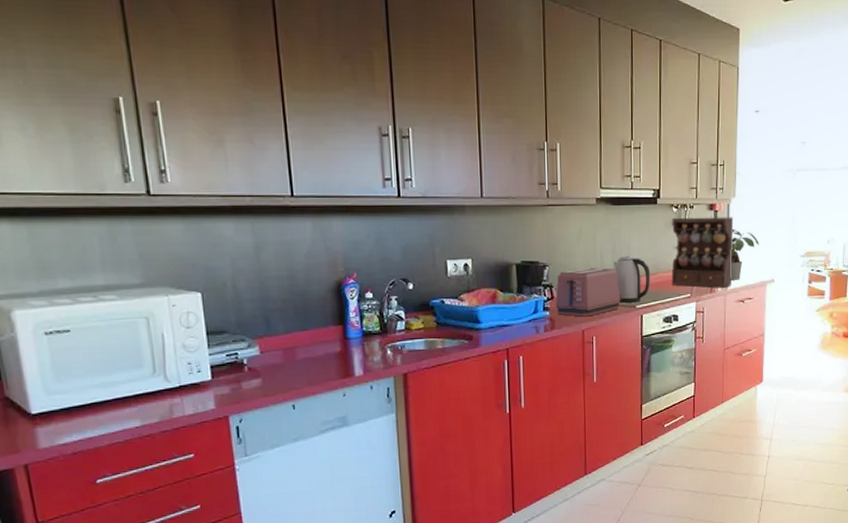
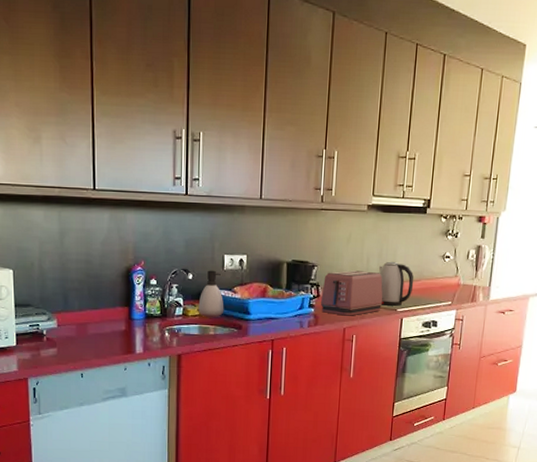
soap dispenser: none [422,278,452,331] -> present [198,270,224,318]
spice rack: present [671,217,734,288] -> none [433,227,502,298]
potted plant: present [730,229,759,280] -> none [493,242,526,292]

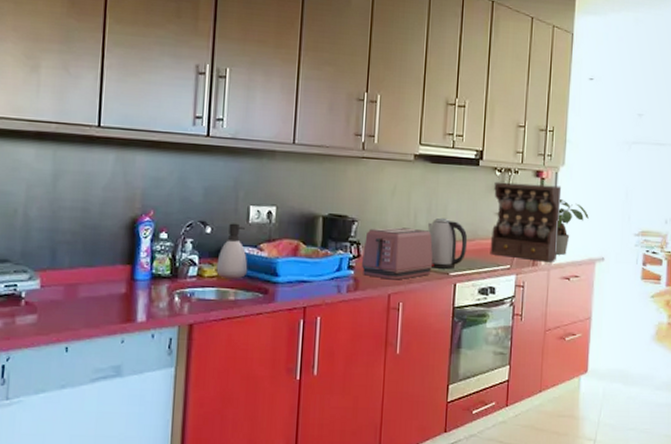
spice rack: none [433,227,502,298] -> present [490,181,562,262]
potted plant: none [493,242,526,292] -> present [555,199,589,255]

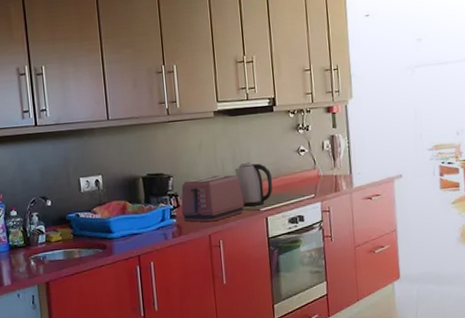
soap dispenser: present [216,223,248,280] -> none [60,194,87,242]
spice rack: present [490,181,562,262] -> none [289,117,357,188]
potted plant: present [555,199,589,255] -> none [352,129,382,178]

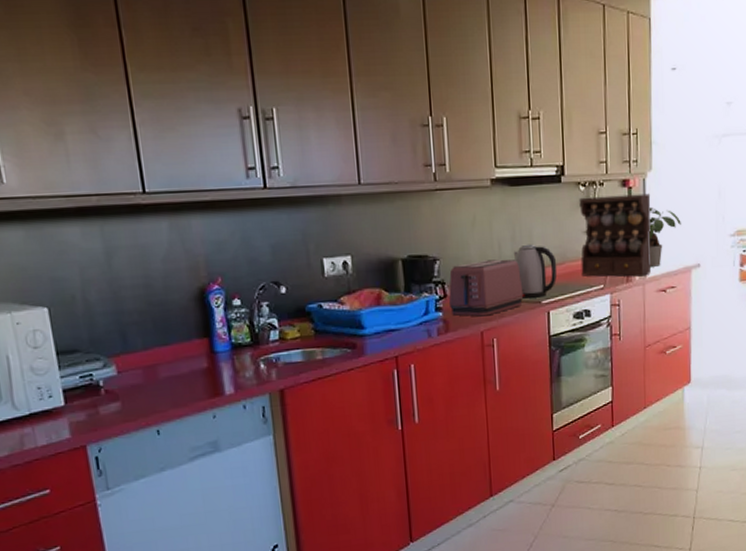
spice rack: none [289,117,357,188] -> present [579,193,651,277]
potted plant: none [352,129,382,178] -> present [649,208,681,267]

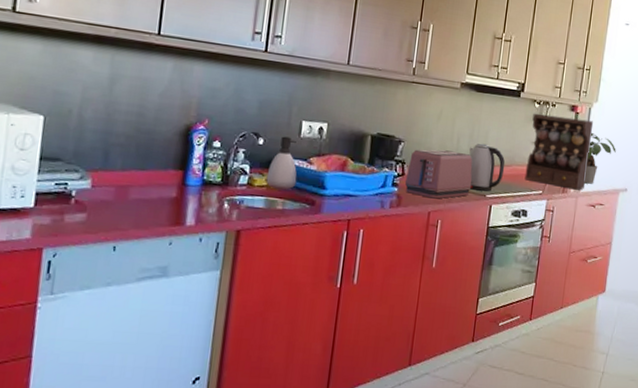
soap dispenser: none [297,279,332,340] -> present [266,136,297,191]

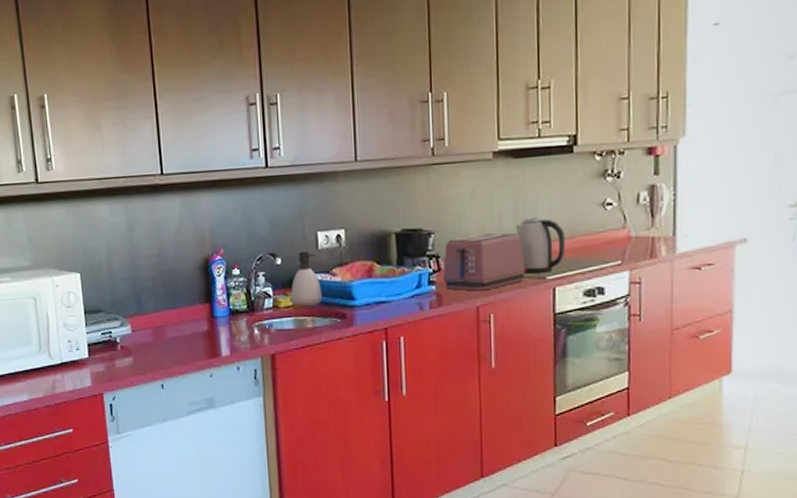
spice rack: present [524,113,594,190] -> none [594,161,683,253]
potted plant: present [584,133,616,184] -> none [679,177,723,242]

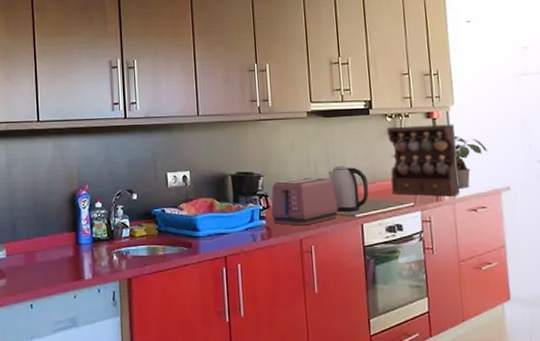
soap dispenser: present [290,251,323,309] -> none [145,188,172,238]
spice rack: none [594,161,683,253] -> present [387,124,460,197]
potted plant: none [679,177,723,242] -> present [454,136,487,188]

